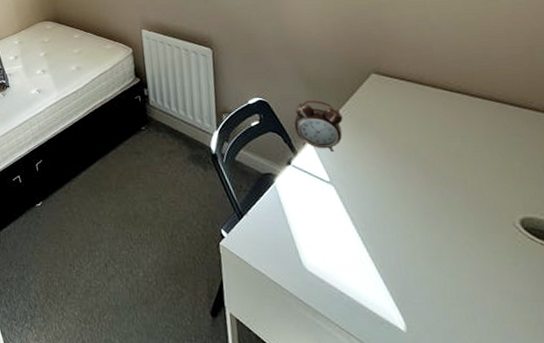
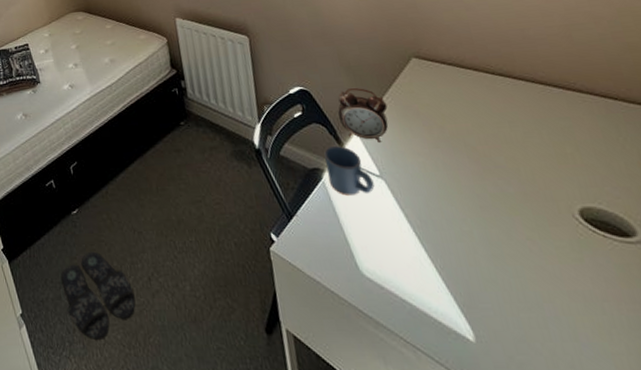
slippers: none [24,239,92,315] -> present [60,251,136,339]
mug: none [278,153,324,200] -> present [324,145,375,197]

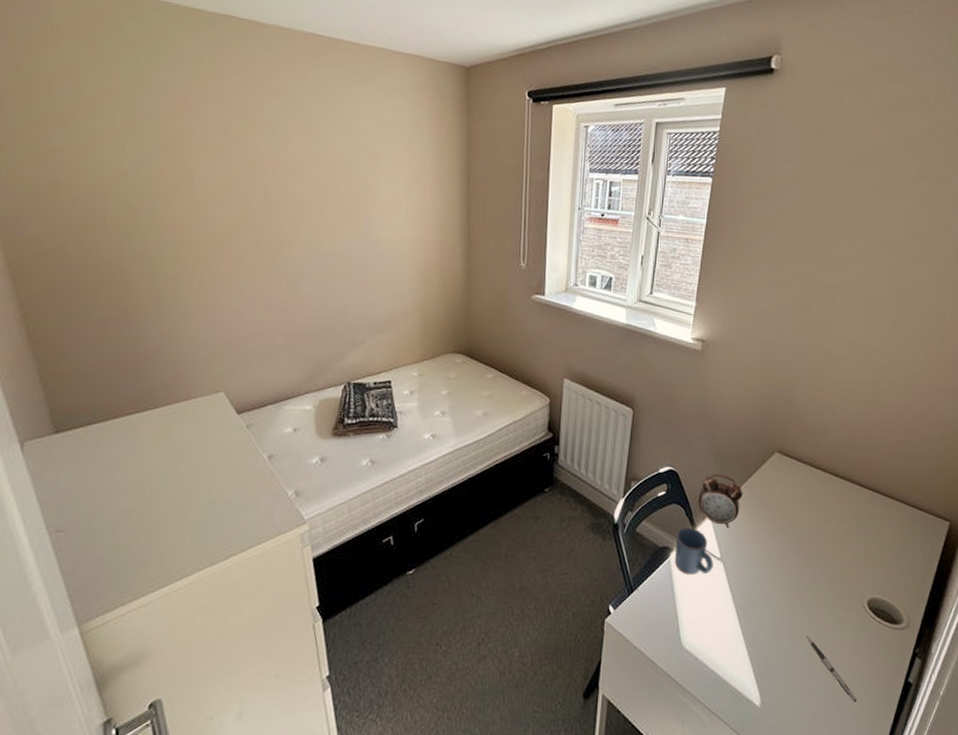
slippers: present [60,251,136,339] -> none [381,614,460,703]
pen: none [510,256,604,336] -> present [806,636,857,702]

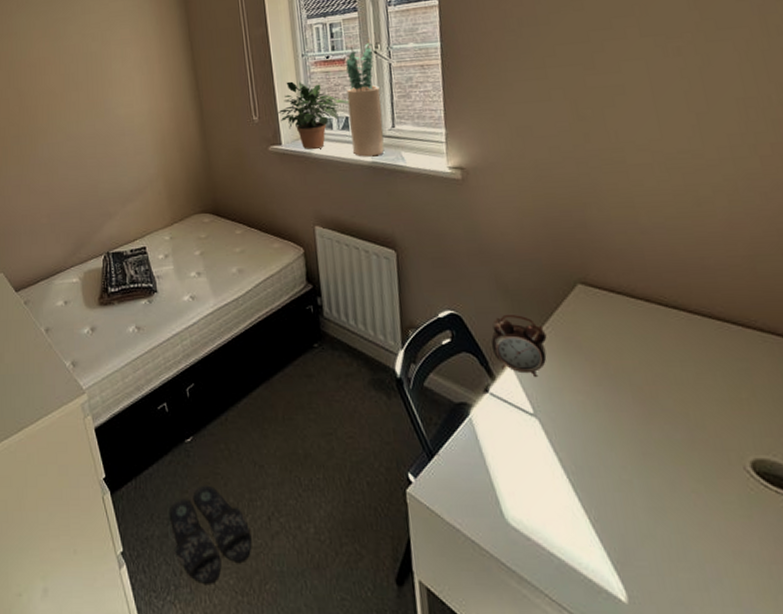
slippers: none [381,614,460,703] -> present [169,485,252,584]
potted plant: none [544,233,615,305] -> present [275,81,349,151]
vase: none [610,203,646,319] -> present [346,38,385,157]
mug: present [674,526,714,576] -> none [473,378,527,436]
pen: present [806,636,857,702] -> none [672,510,769,601]

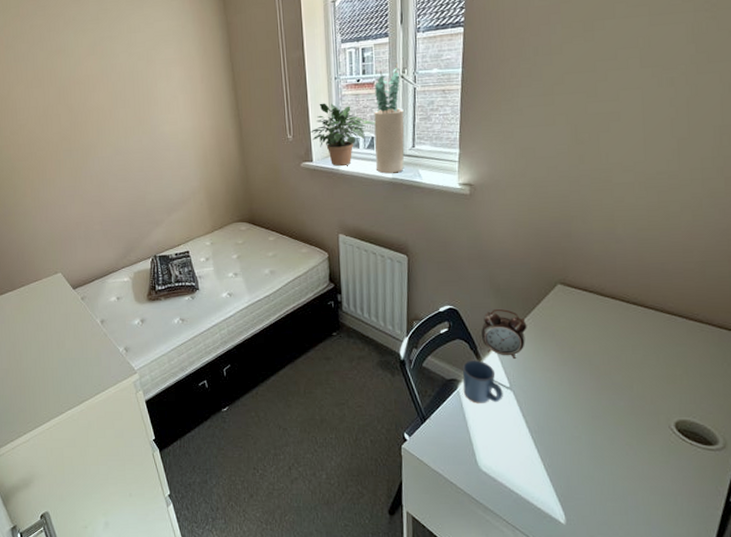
slippers: present [169,485,252,584] -> none [208,444,275,517]
mug: none [473,378,527,436] -> present [462,359,503,405]

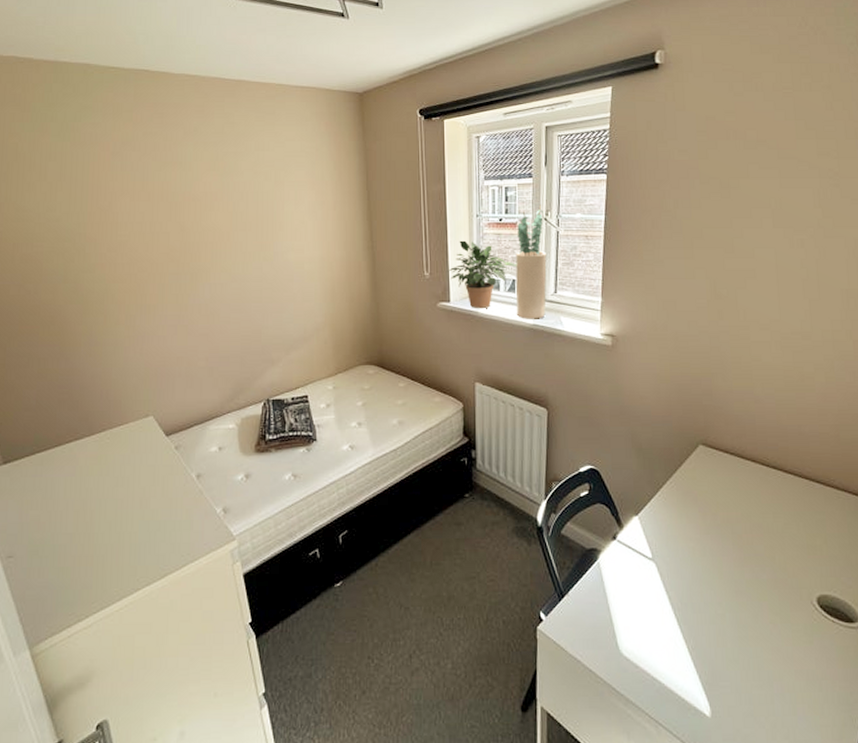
mug: present [462,359,503,405] -> none [603,526,645,578]
alarm clock: present [482,309,527,359] -> none [623,471,670,526]

